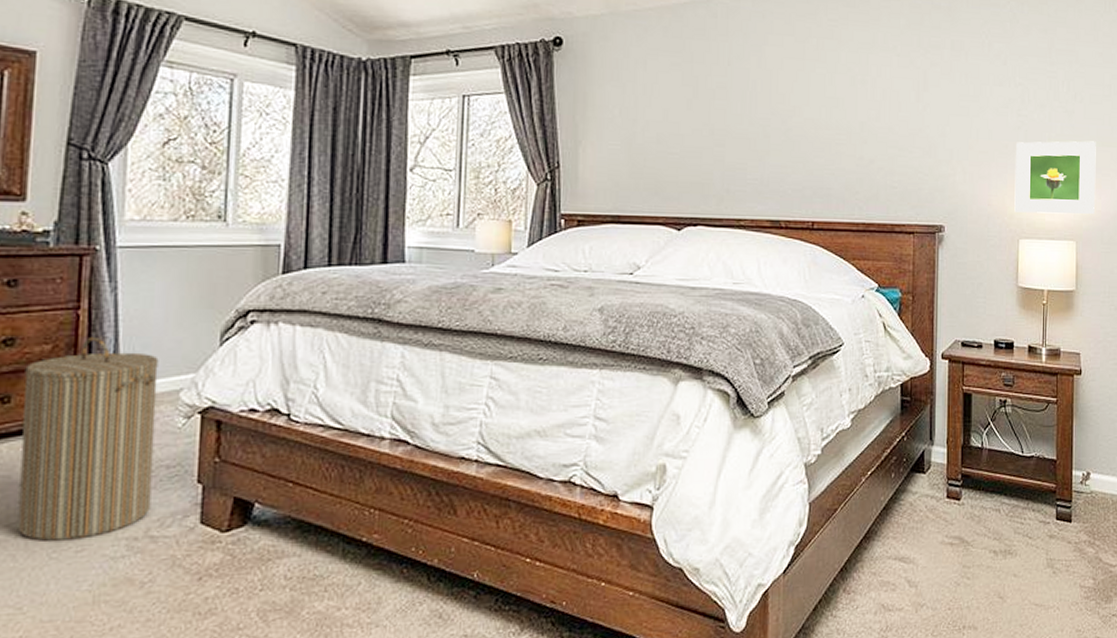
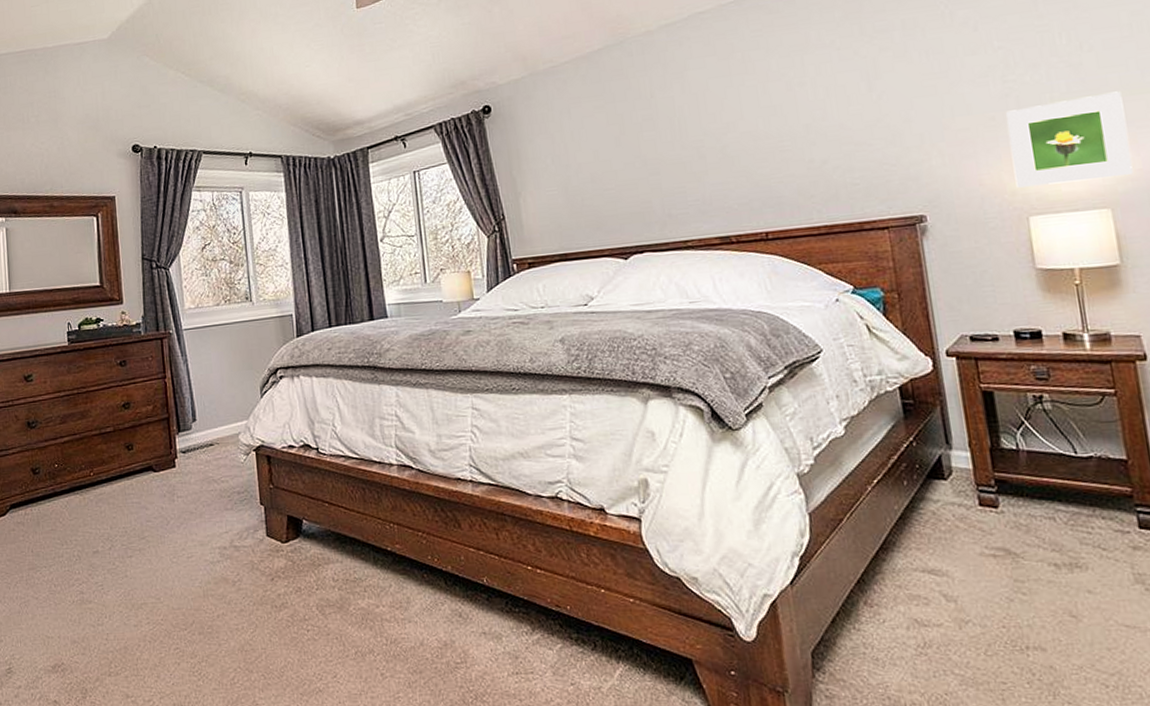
laundry hamper: present [17,336,159,541] -> none [139,397,232,550]

